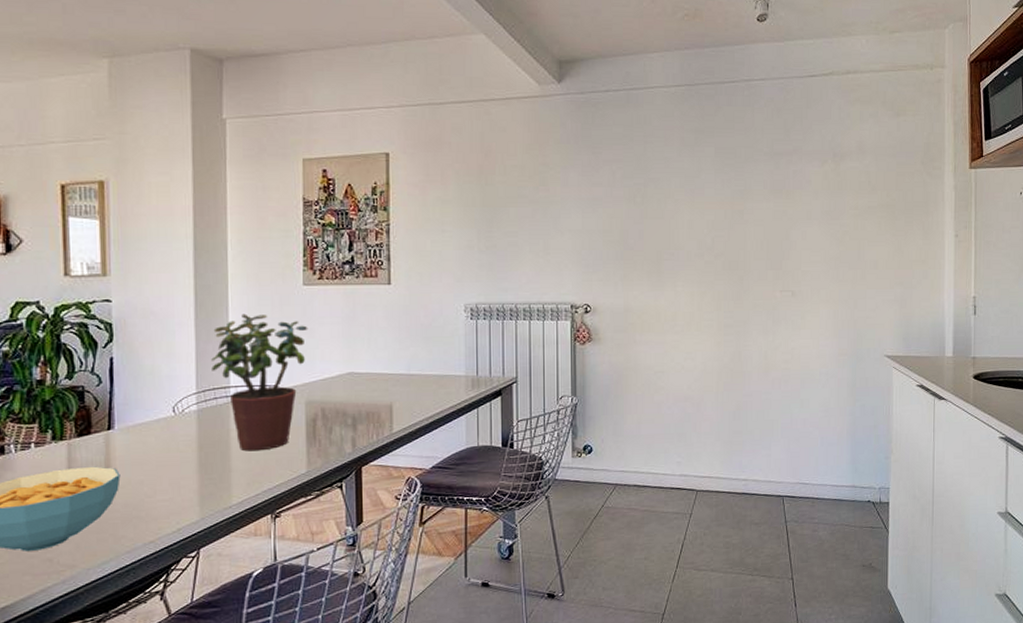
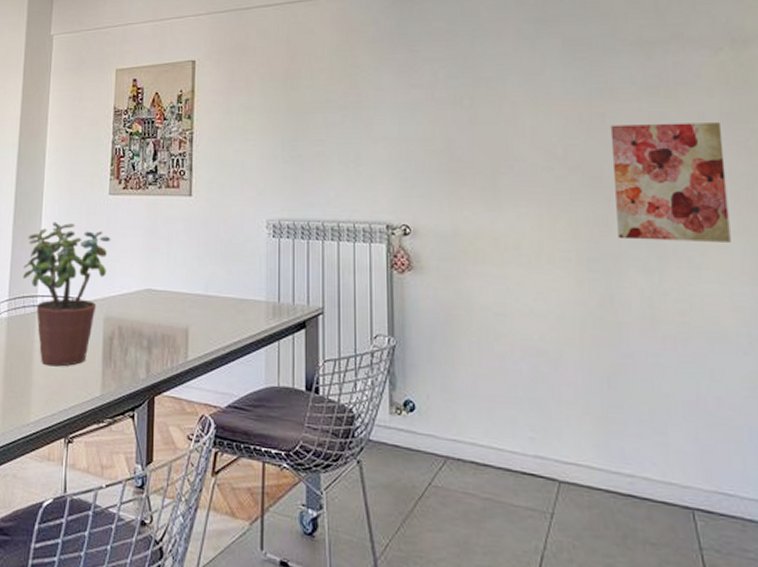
wall art: none [746,219,822,309] -> present [610,123,731,242]

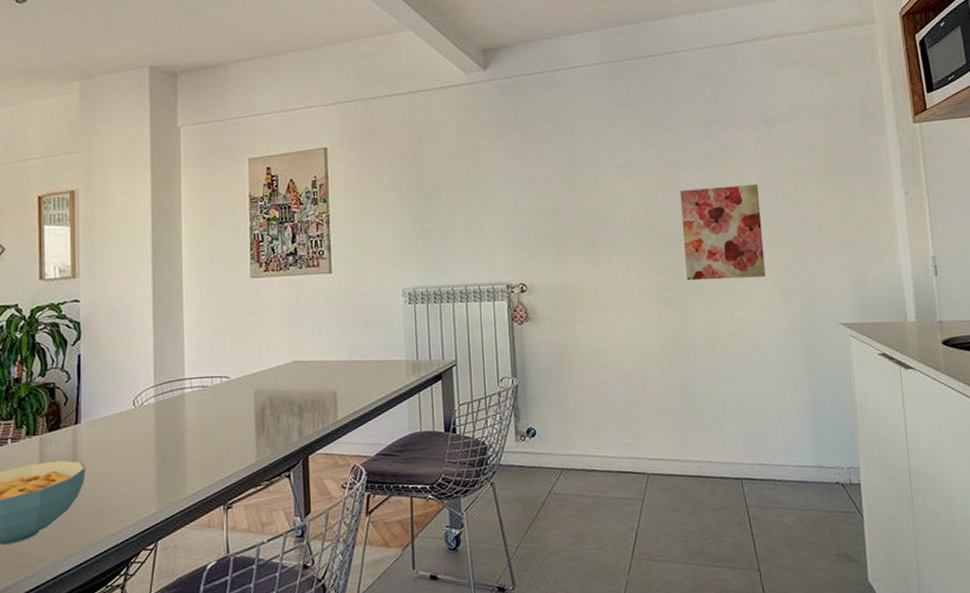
potted plant: present [23,222,111,367] -> none [168,307,256,442]

